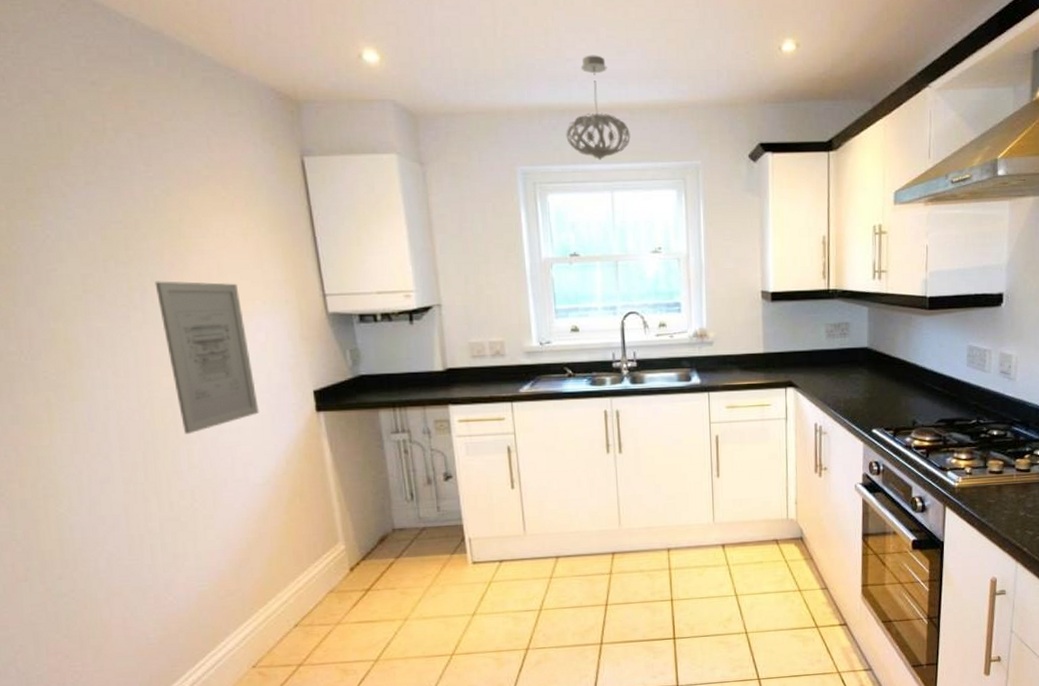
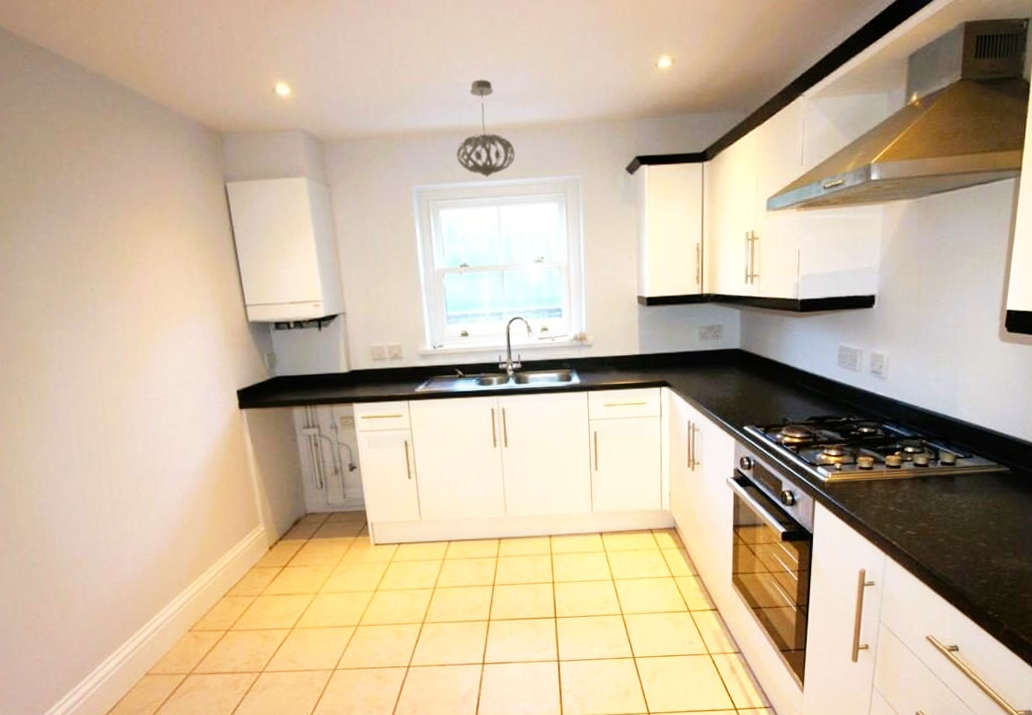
wall art: present [154,281,259,435] -> none [104,295,191,429]

